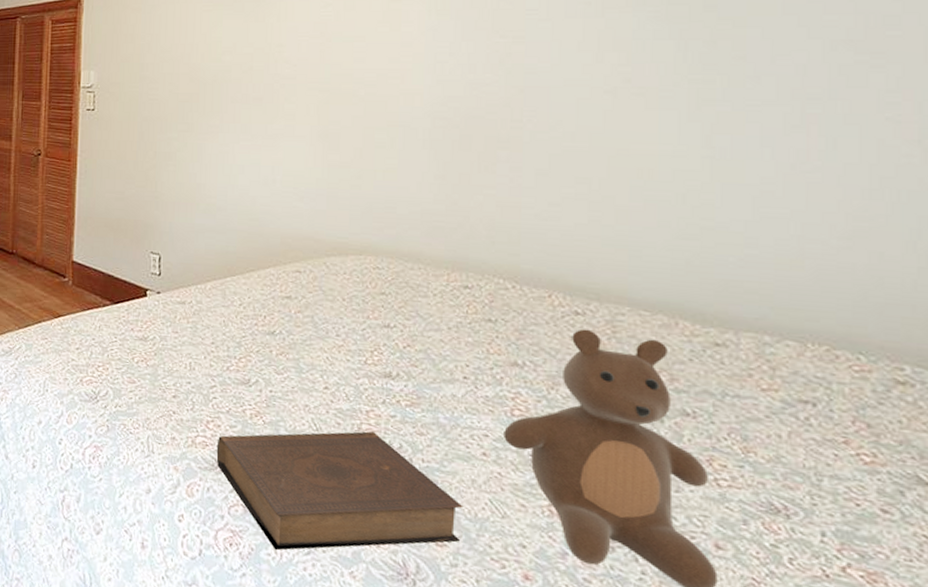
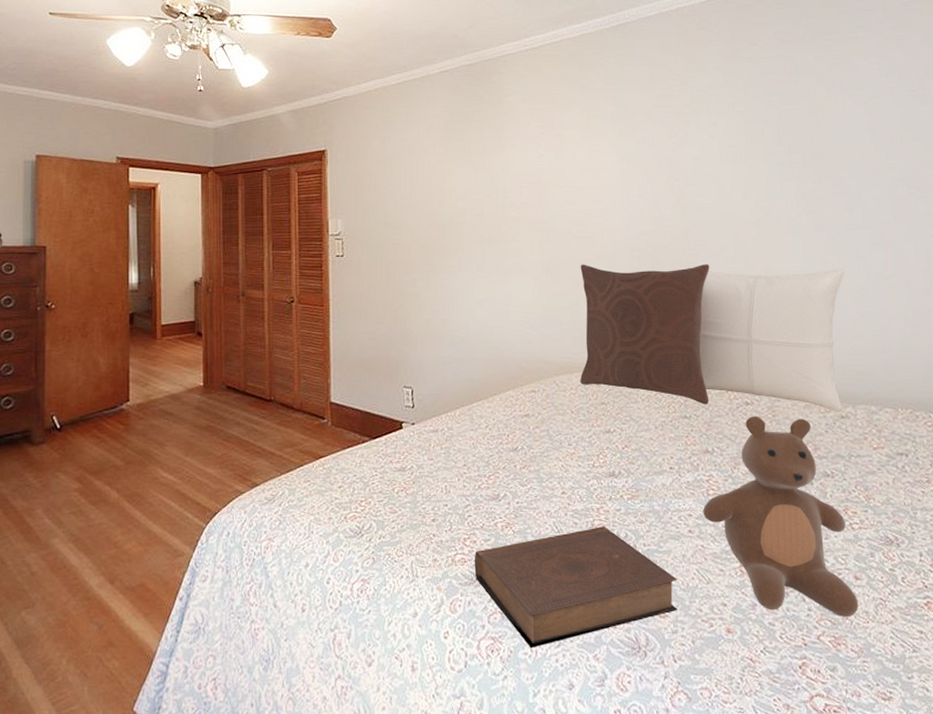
pillow: none [356,132,539,309] -> present [580,263,710,405]
pillow: none [508,142,740,337] -> present [688,267,845,412]

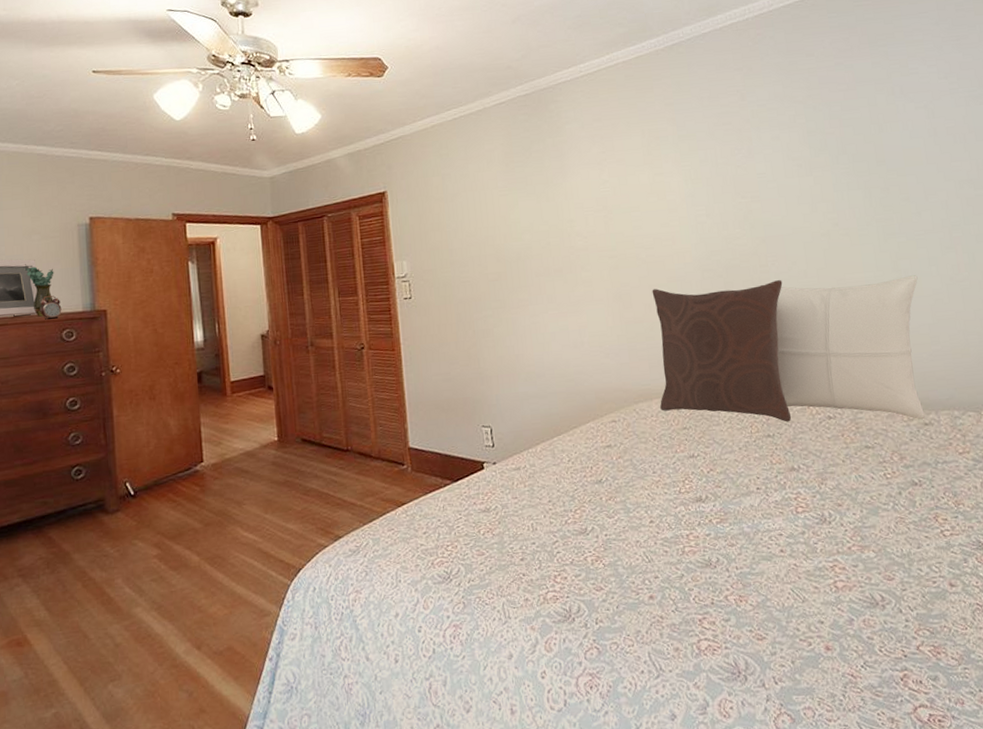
book: present [474,526,678,649] -> none [566,552,776,682]
teddy bear: present [703,416,859,618] -> none [793,428,956,626]

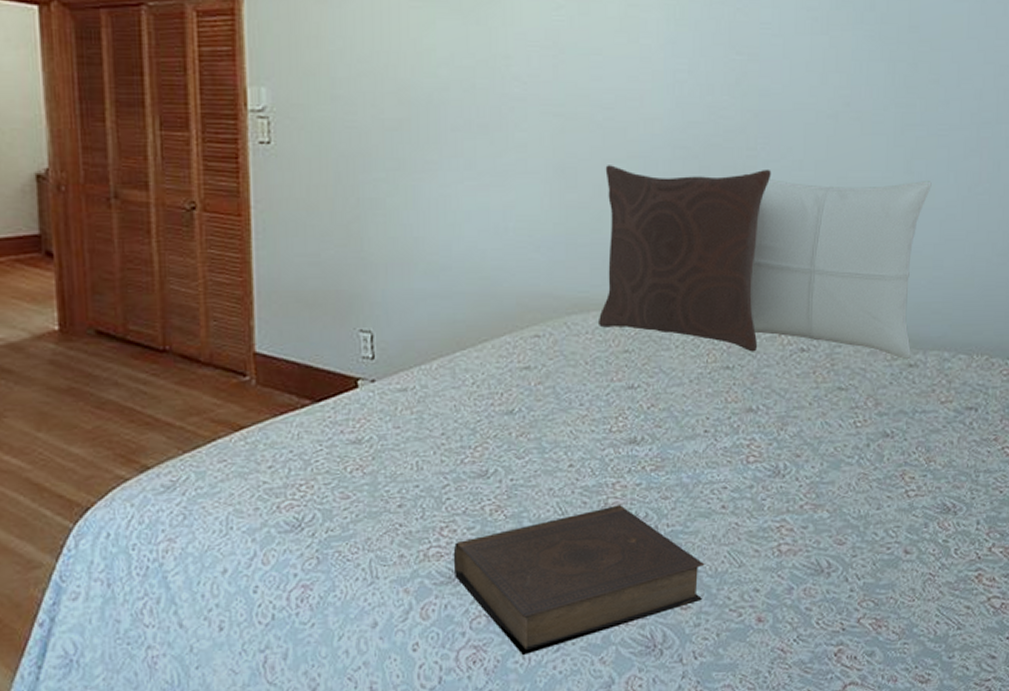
book: none [566,552,776,682] -> present [453,505,705,656]

